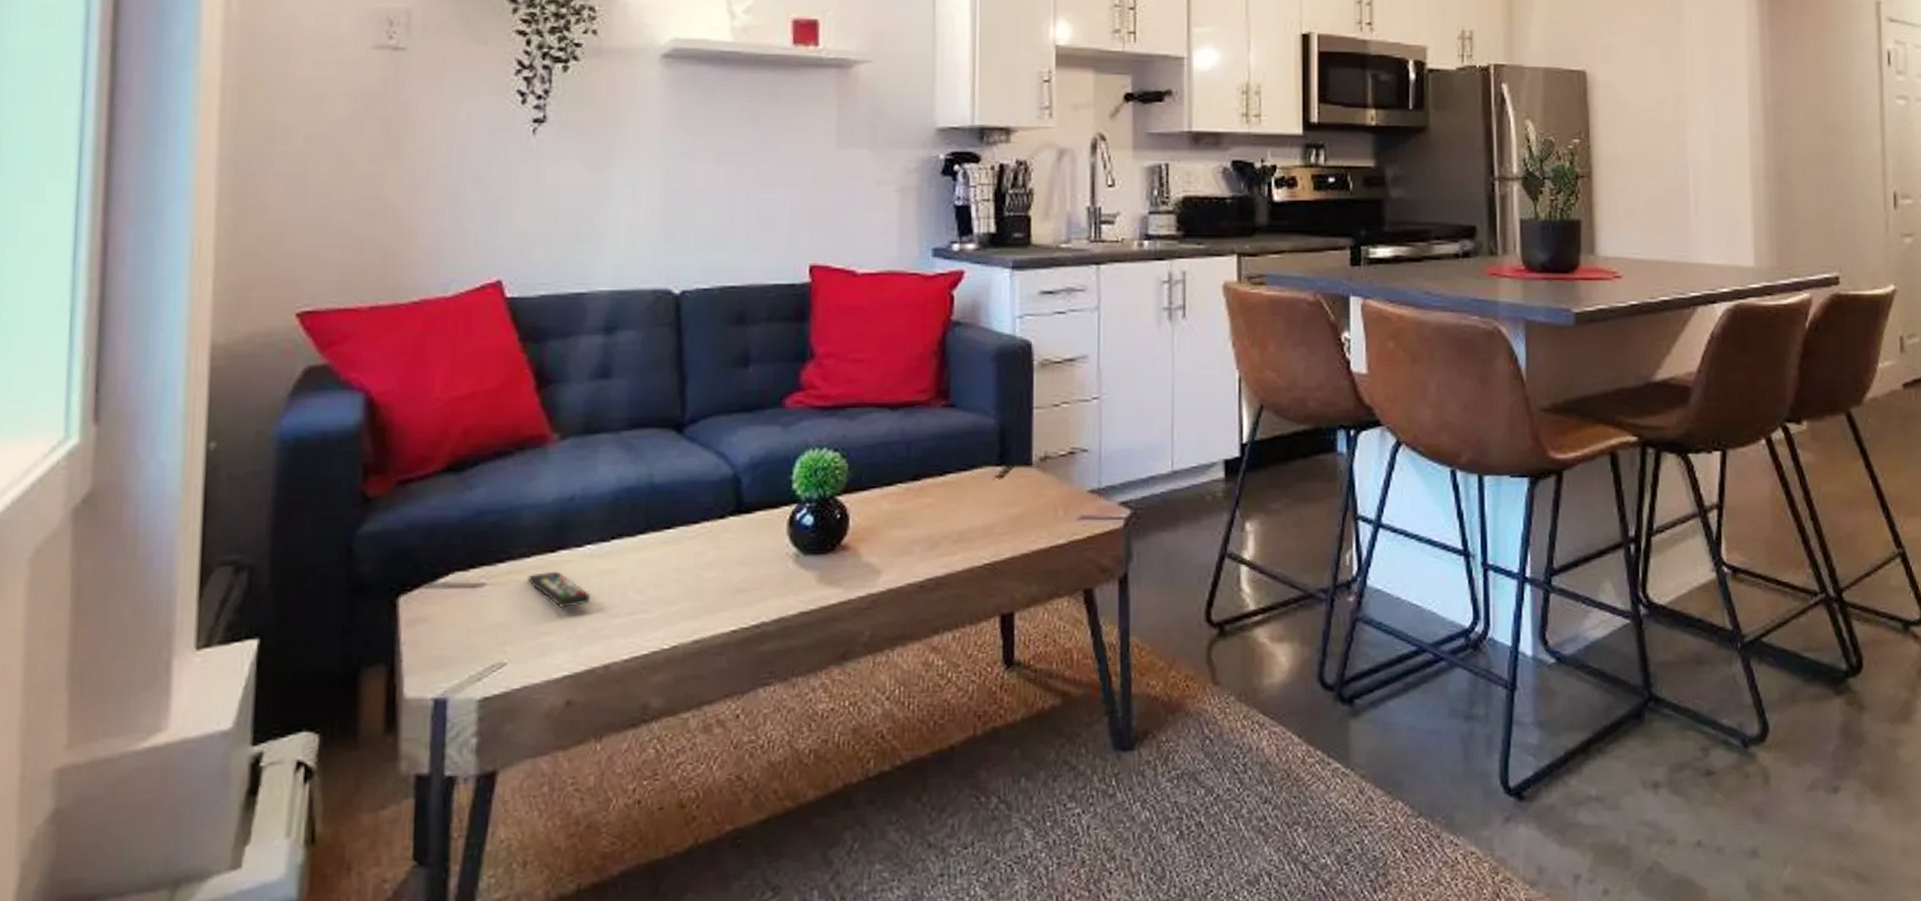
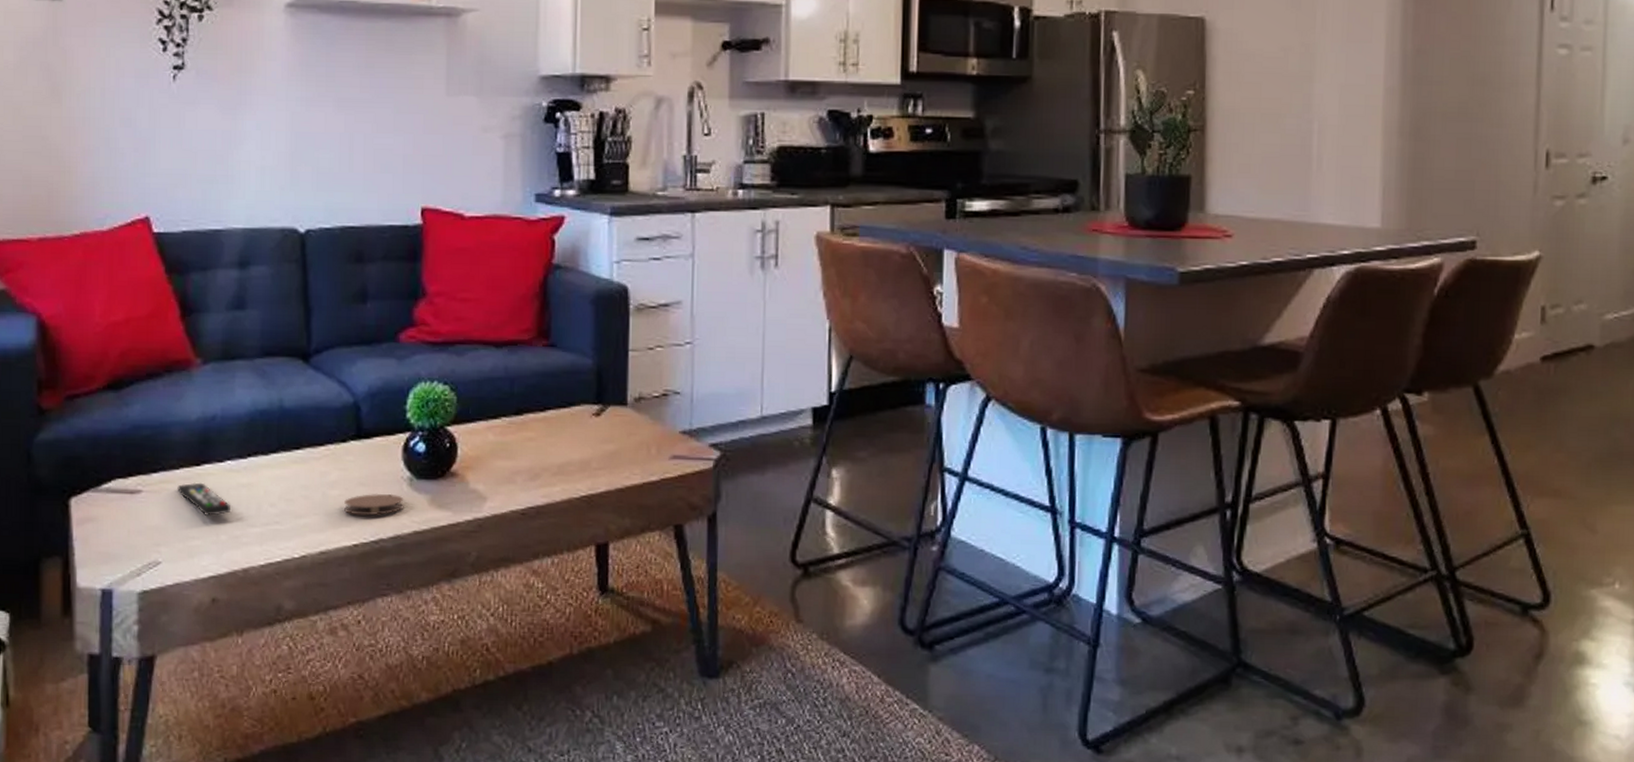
coaster: none [722,572,790,598] -> present [344,493,404,516]

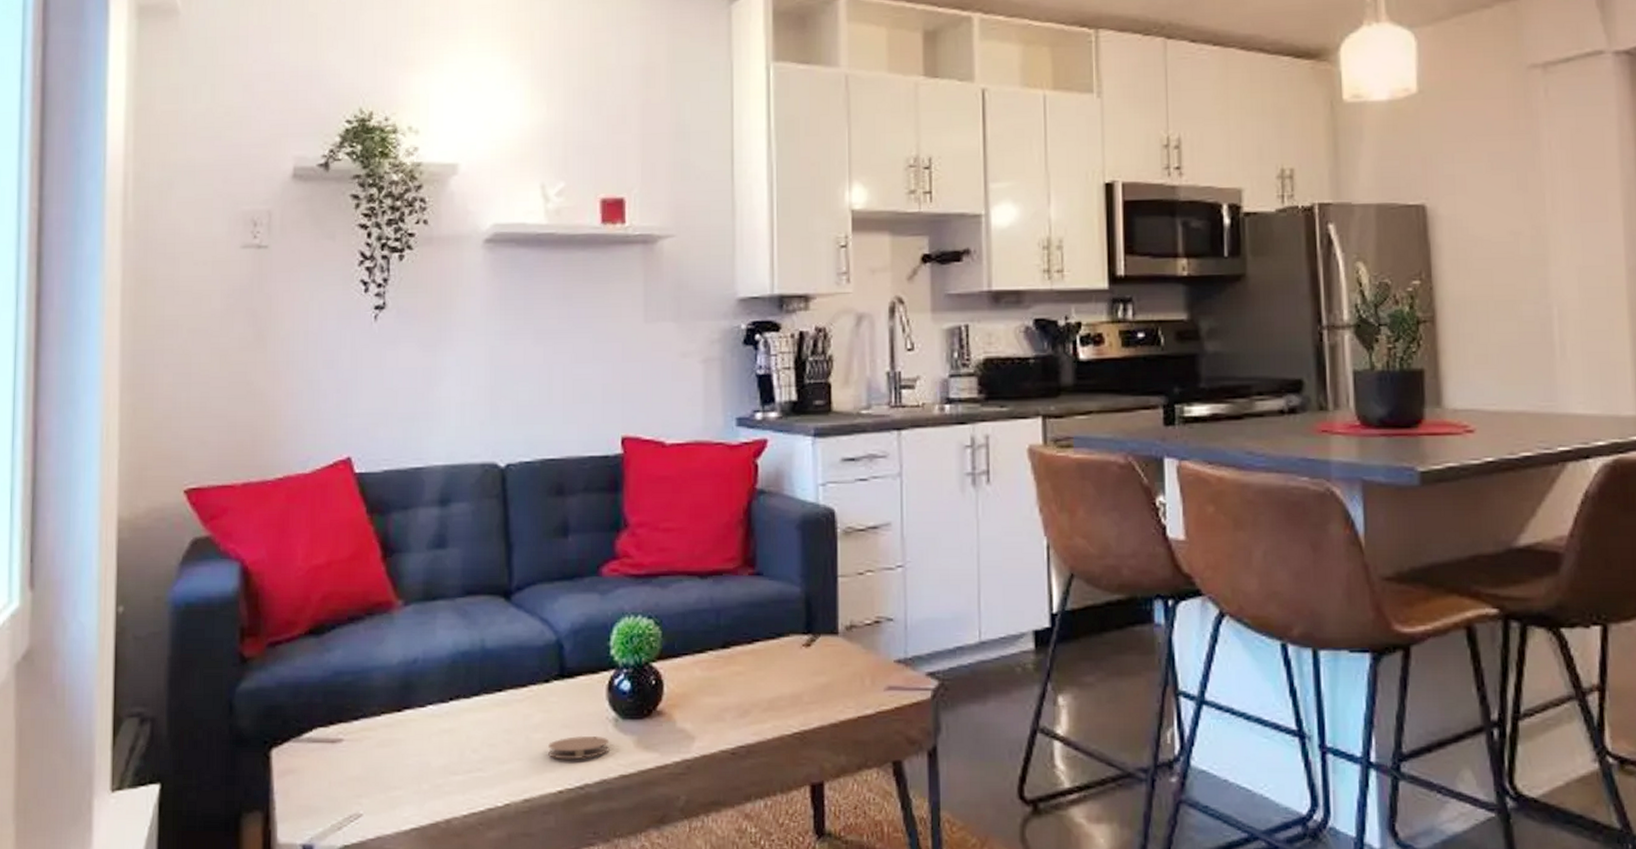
remote control: present [177,482,231,517] -> none [379,729,433,765]

